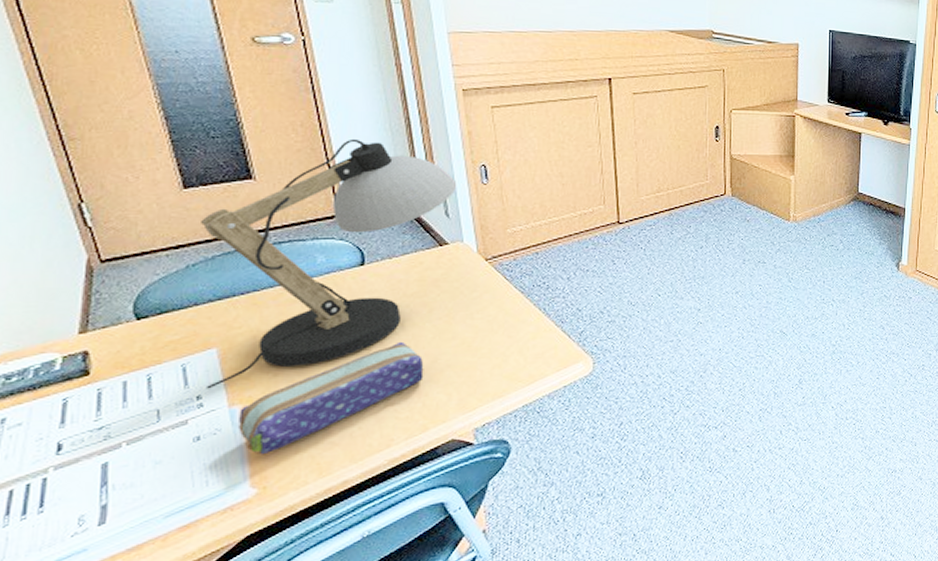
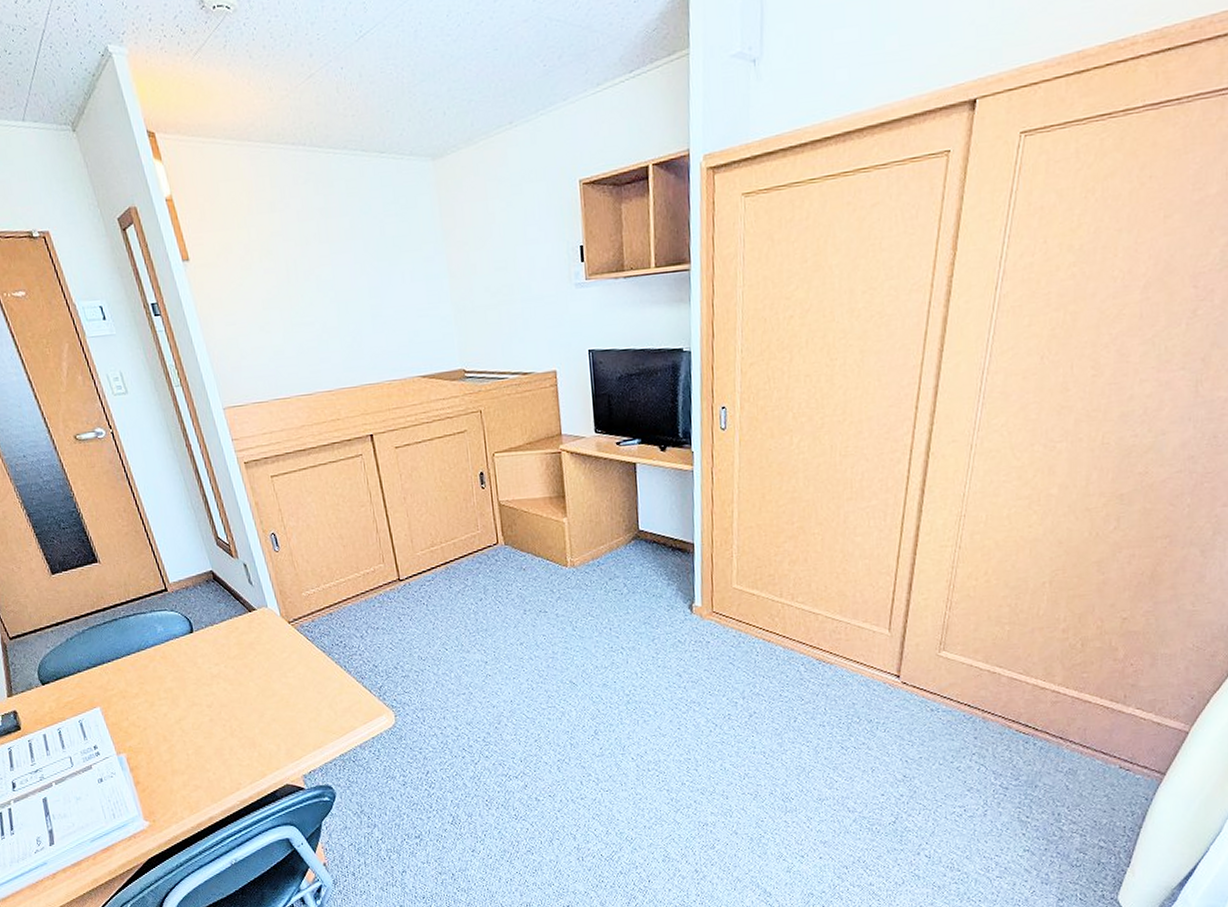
desk lamp: present [199,138,457,389] -> none [68,518,255,741]
pencil case: present [239,341,424,455] -> none [125,699,256,795]

